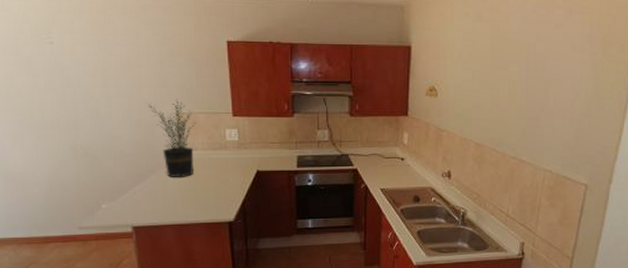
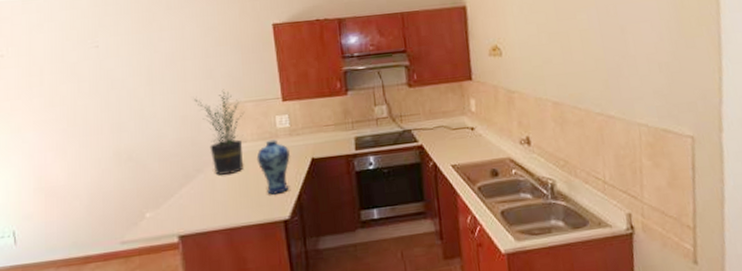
vase: none [206,150,237,199] -> present [256,139,290,195]

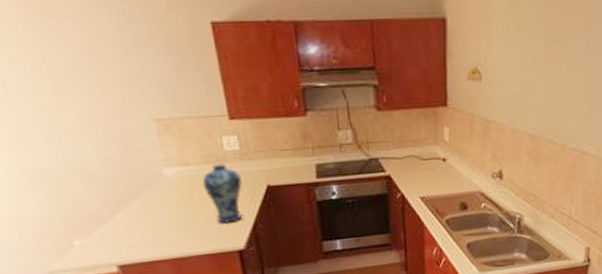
potted plant: present [193,89,245,176] -> none [117,101,187,203]

